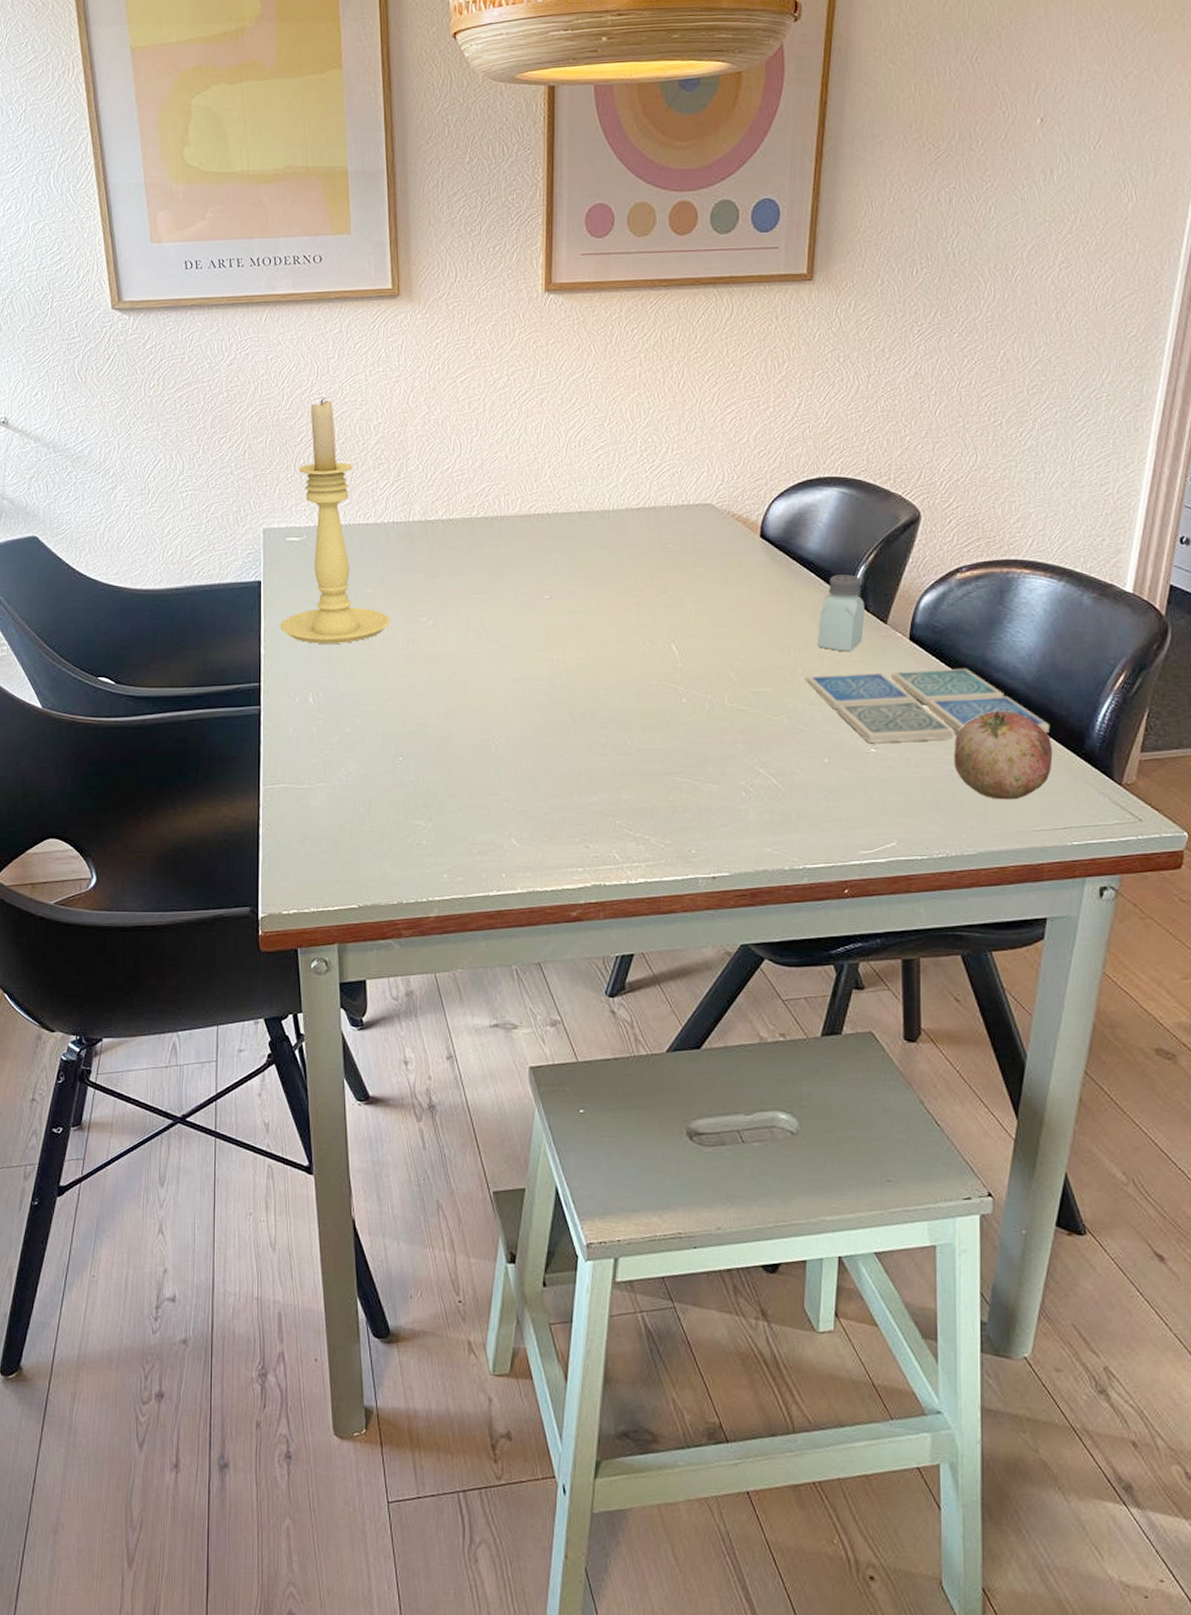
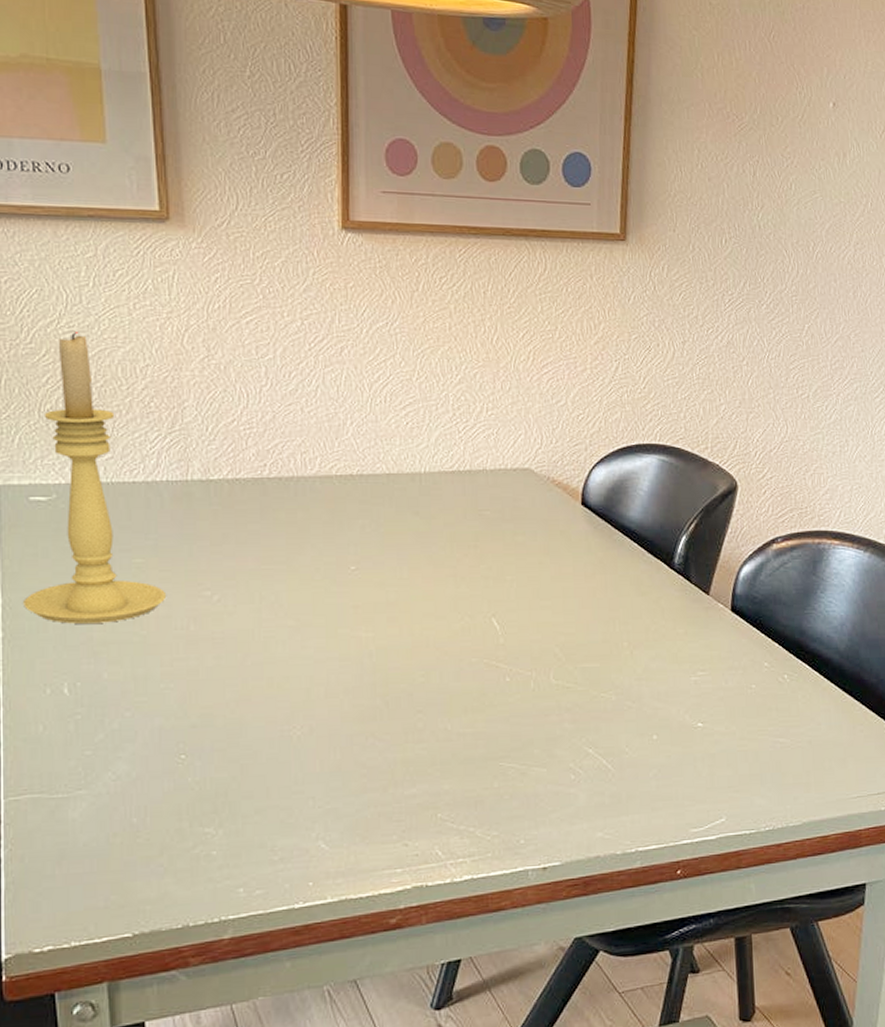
drink coaster: present [807,668,1051,742] -> none [633,638,863,717]
saltshaker: present [817,575,865,652] -> none [642,545,688,624]
fruit: present [953,709,1053,800] -> none [776,679,866,769]

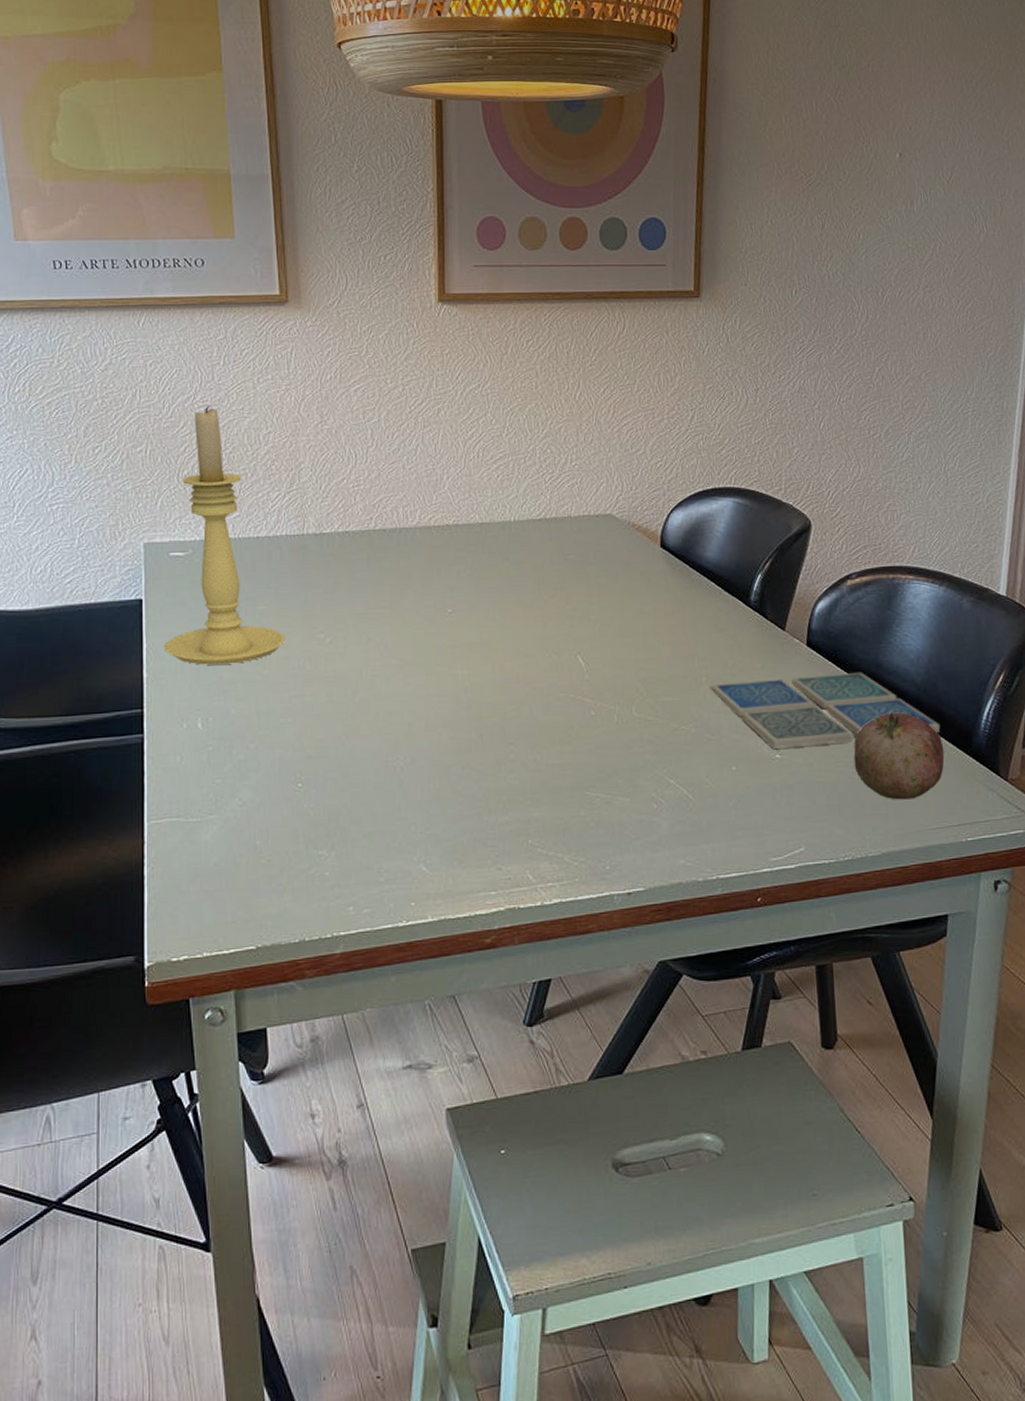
drink coaster: none [633,638,863,717] -> present [711,672,941,749]
fruit: none [776,679,866,769] -> present [853,711,945,800]

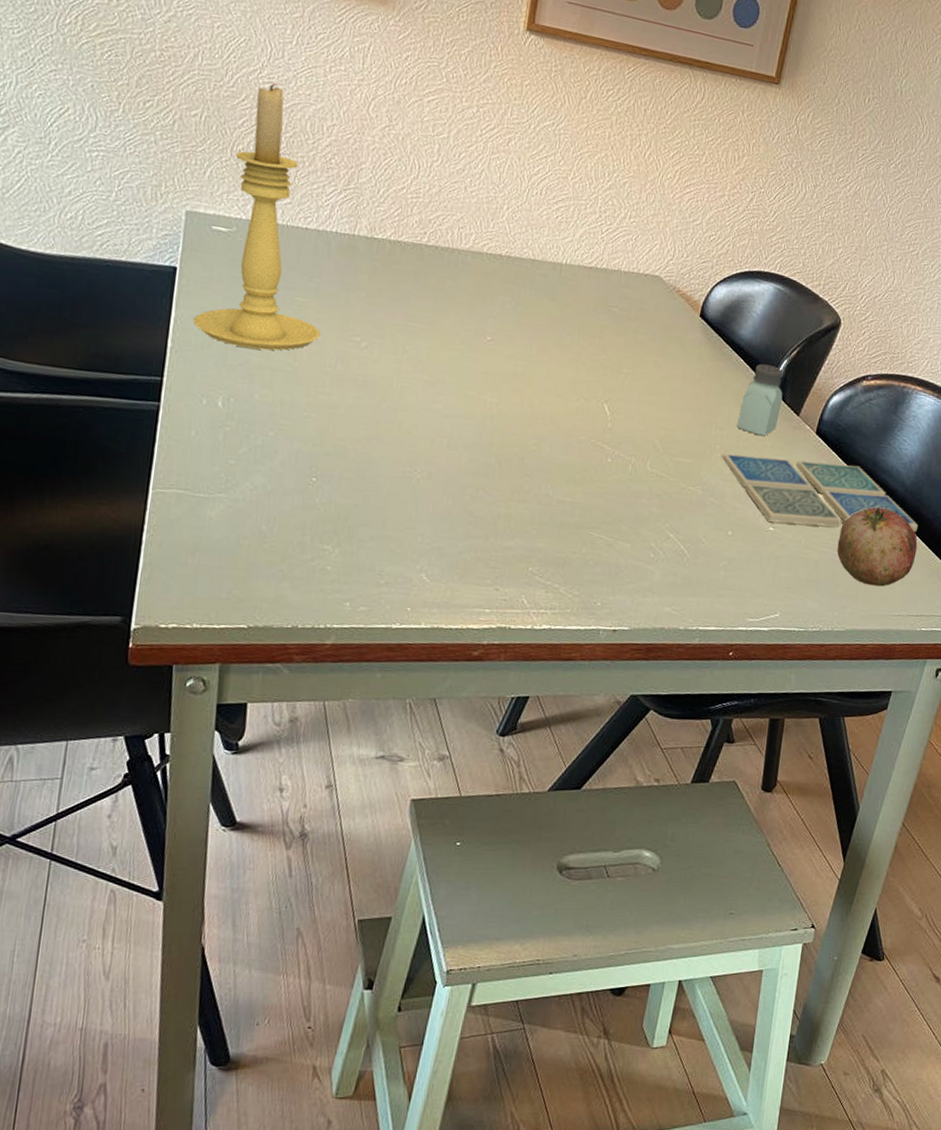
saltshaker: none [720,583,764,660] -> present [737,363,783,437]

